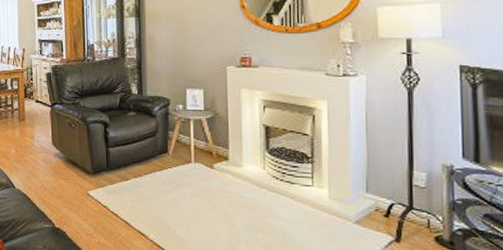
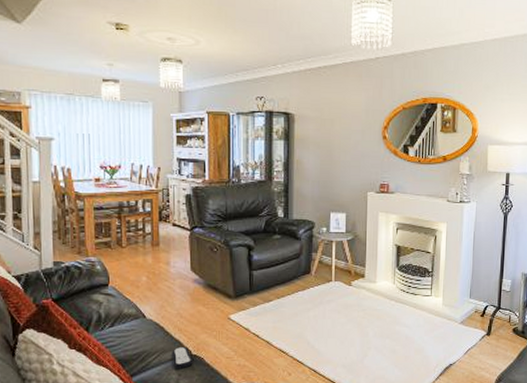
remote control: none [37,218,56,241] -> present [172,346,193,369]

